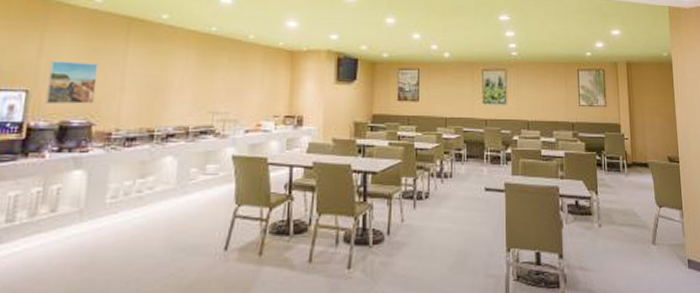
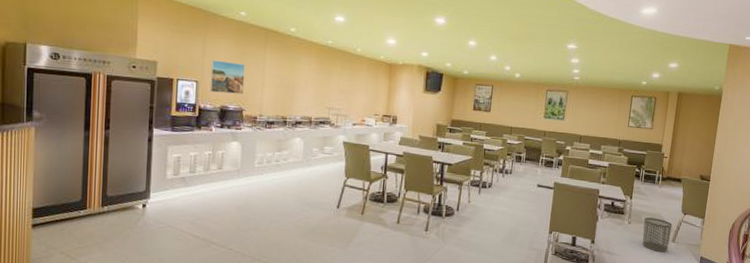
waste bin: none [616,215,650,259] -> present [642,217,673,252]

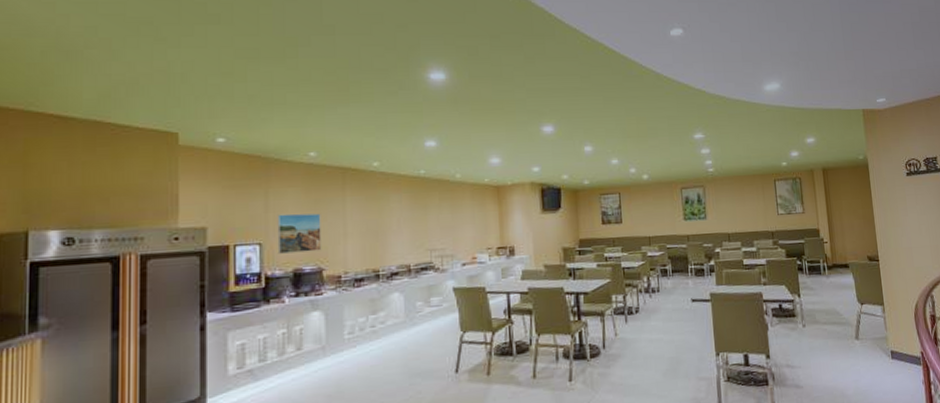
waste bin: present [642,217,673,252] -> none [820,314,853,355]

